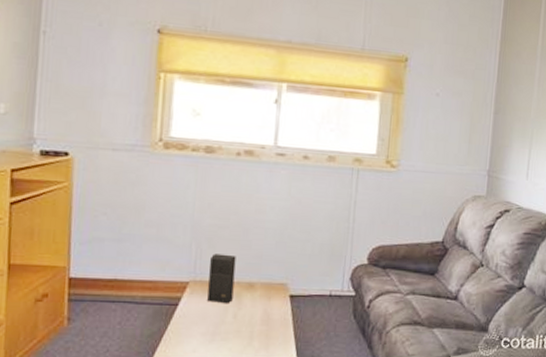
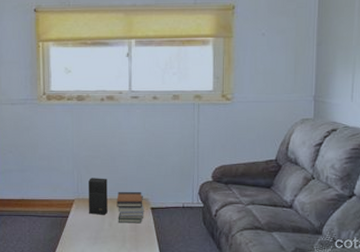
book stack: none [245,273,281,314] -> present [116,191,144,223]

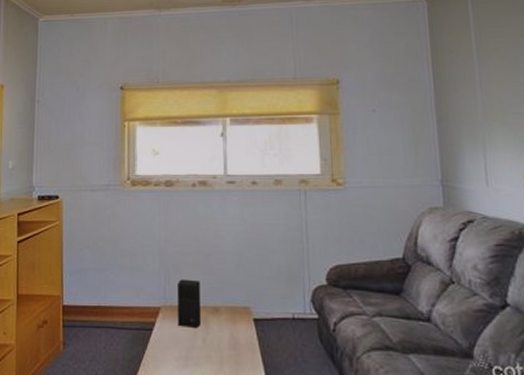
book stack: present [116,191,144,223] -> none [211,297,246,339]

